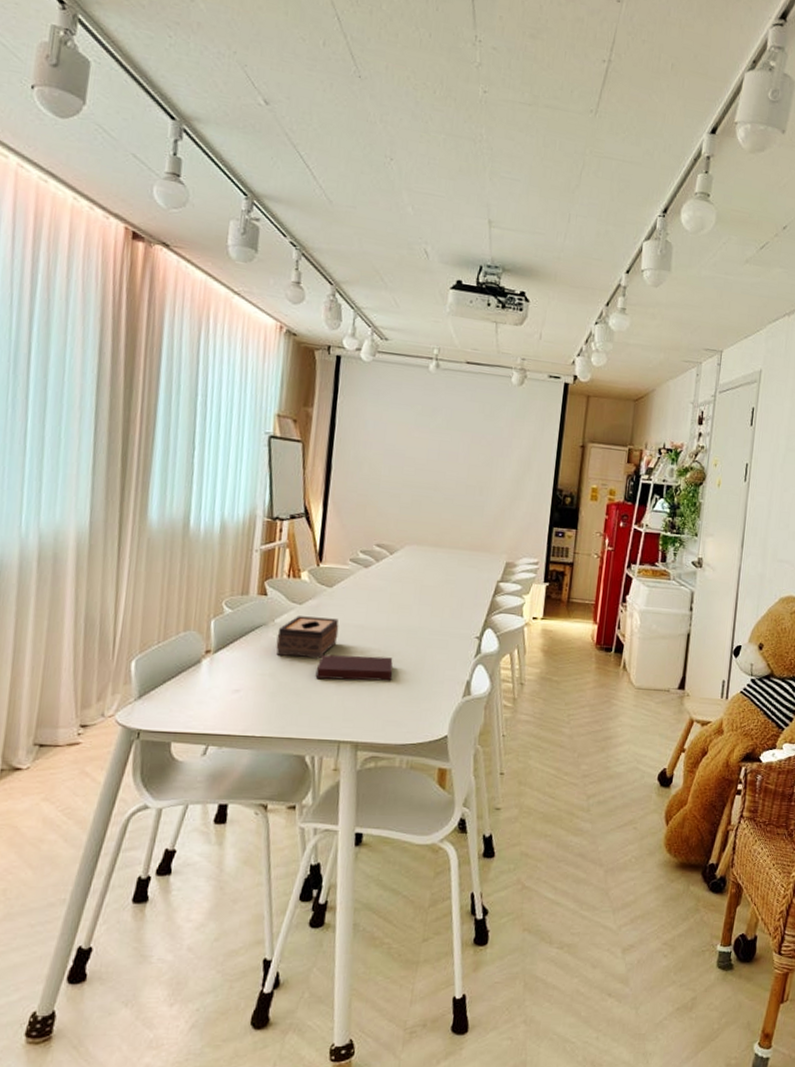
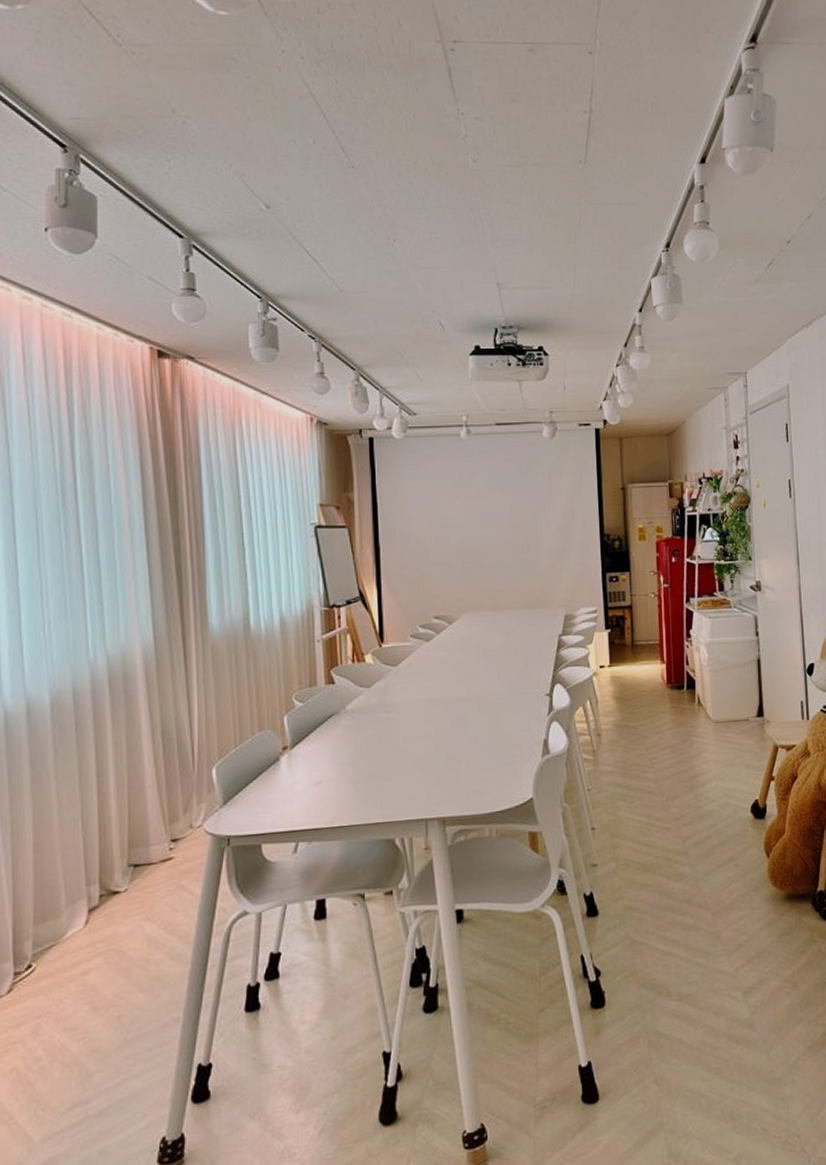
tissue box: present [276,616,339,659] -> none [350,696,410,742]
notebook: present [315,654,393,681] -> none [393,727,470,759]

